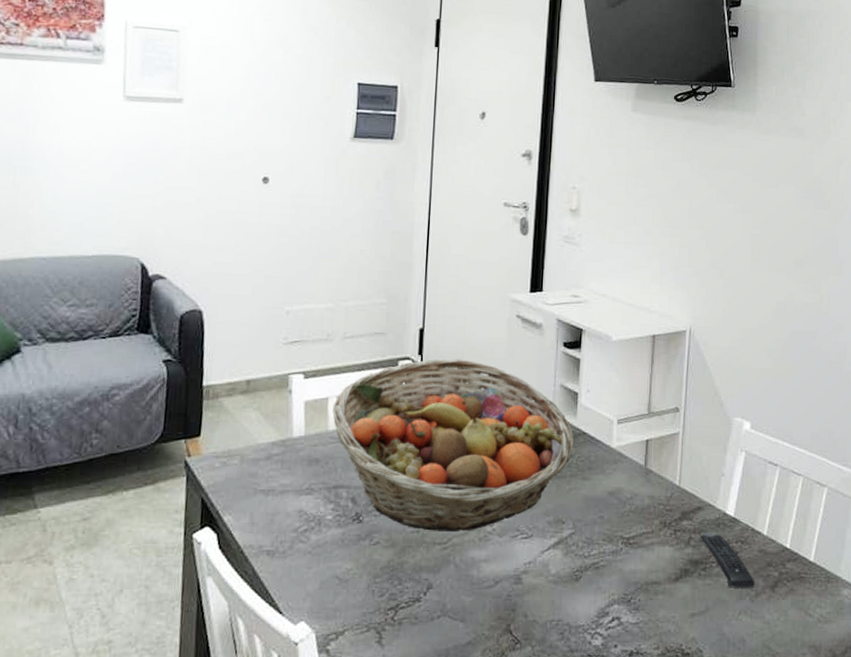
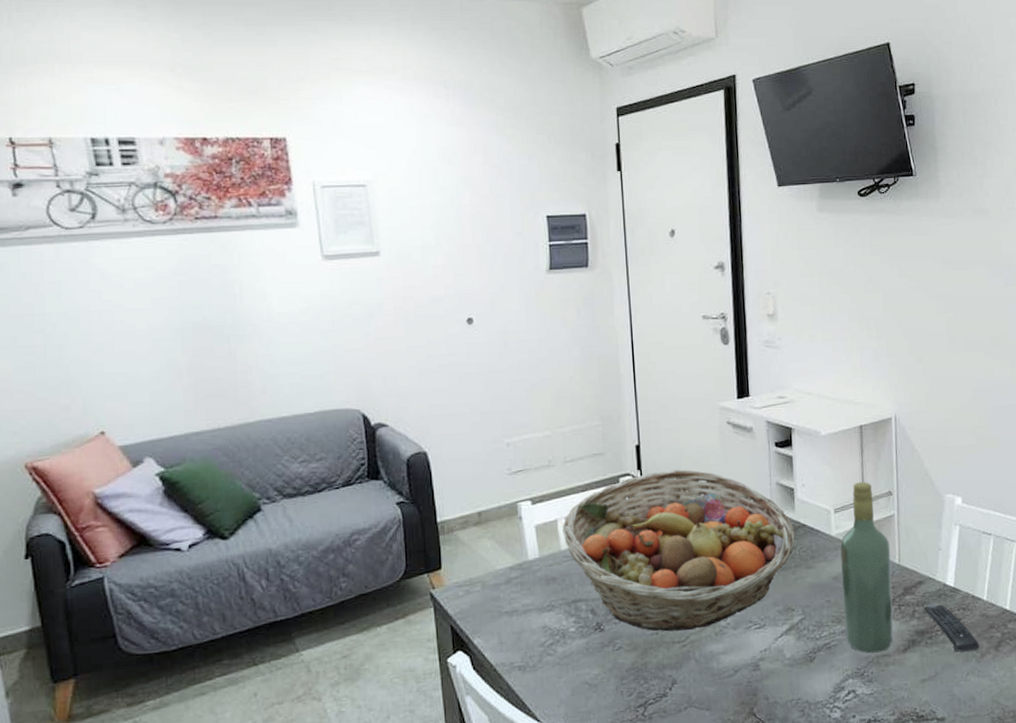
wine bottle: none [615,394,672,579] -> present [840,481,893,653]

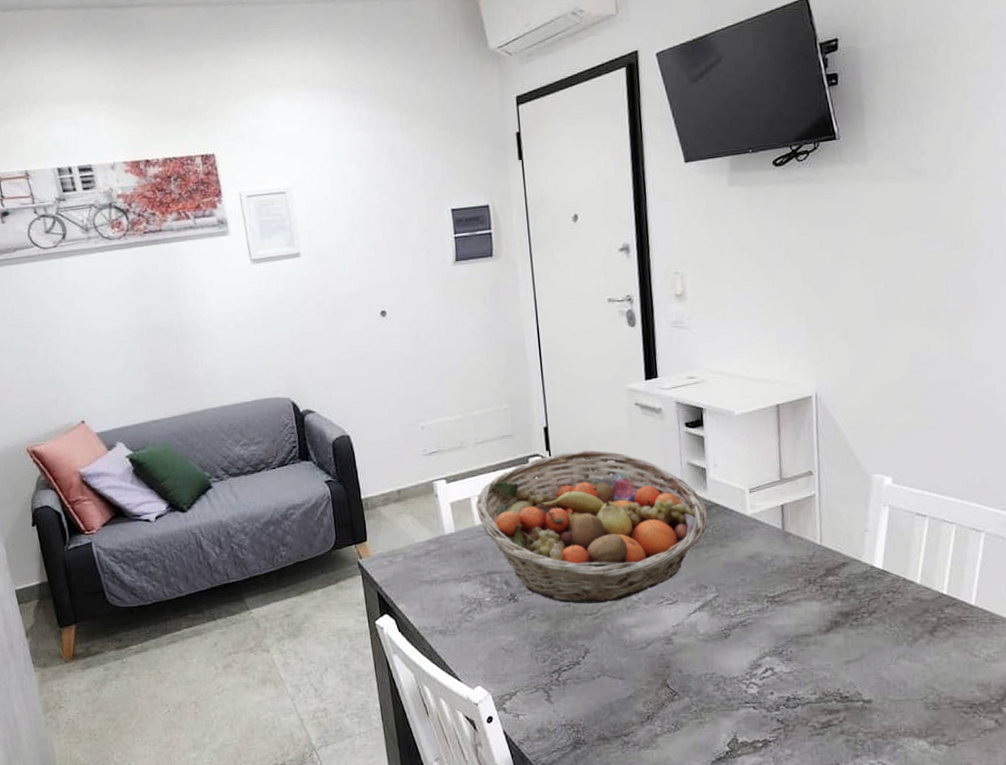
wine bottle: present [840,481,893,653] -> none [756,461,814,633]
remote control: present [924,603,980,653] -> none [848,585,912,636]

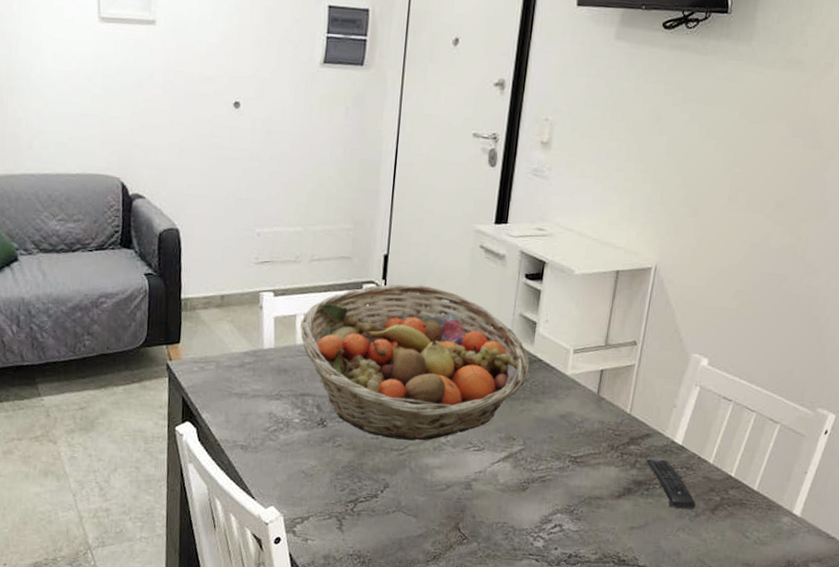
remote control: none [848,585,912,636] -> present [646,457,696,510]

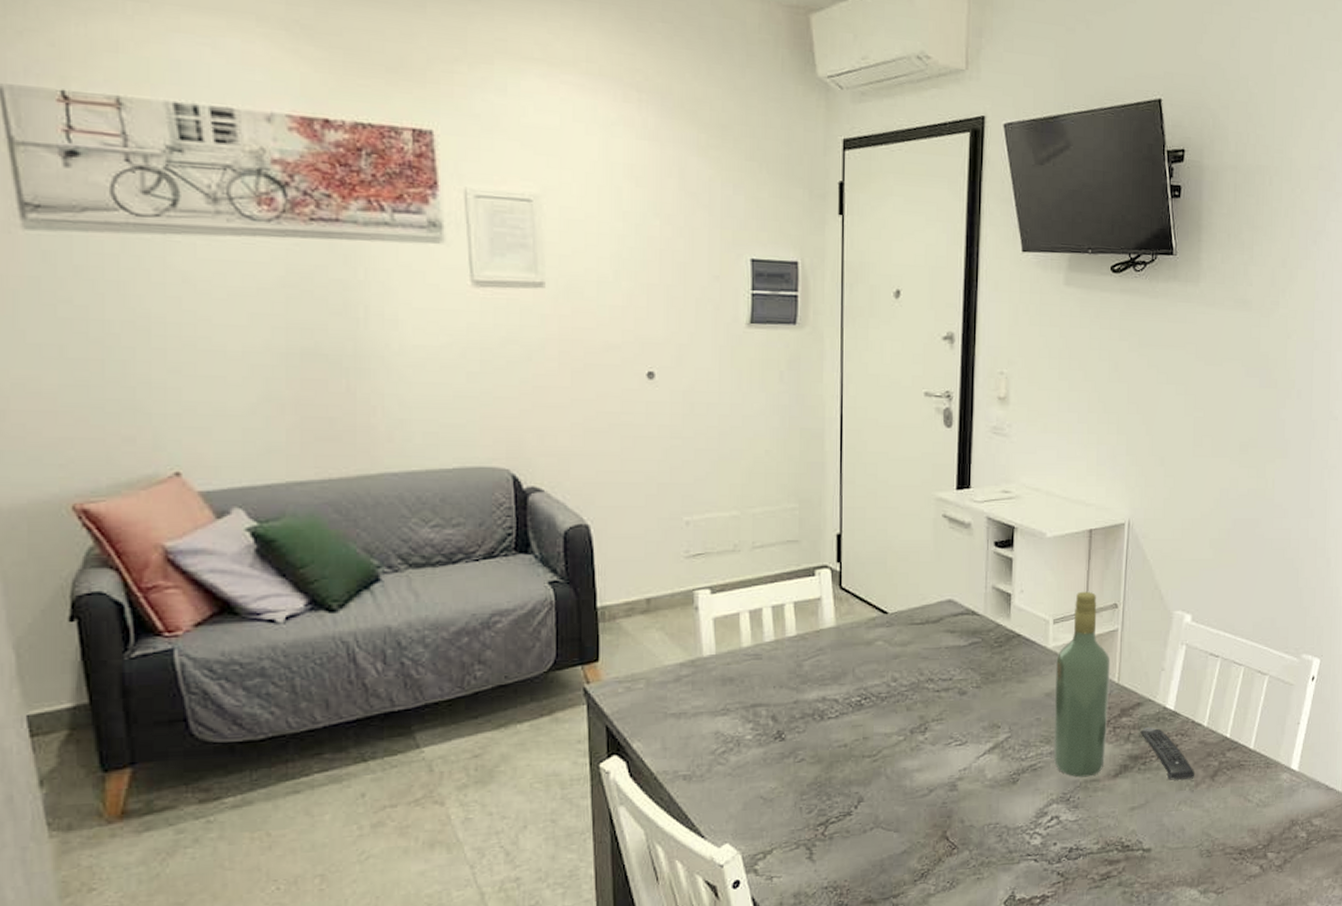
fruit basket: present [300,284,530,441] -> none [745,564,1009,744]
wine bottle: none [562,326,625,494] -> present [1053,591,1110,778]

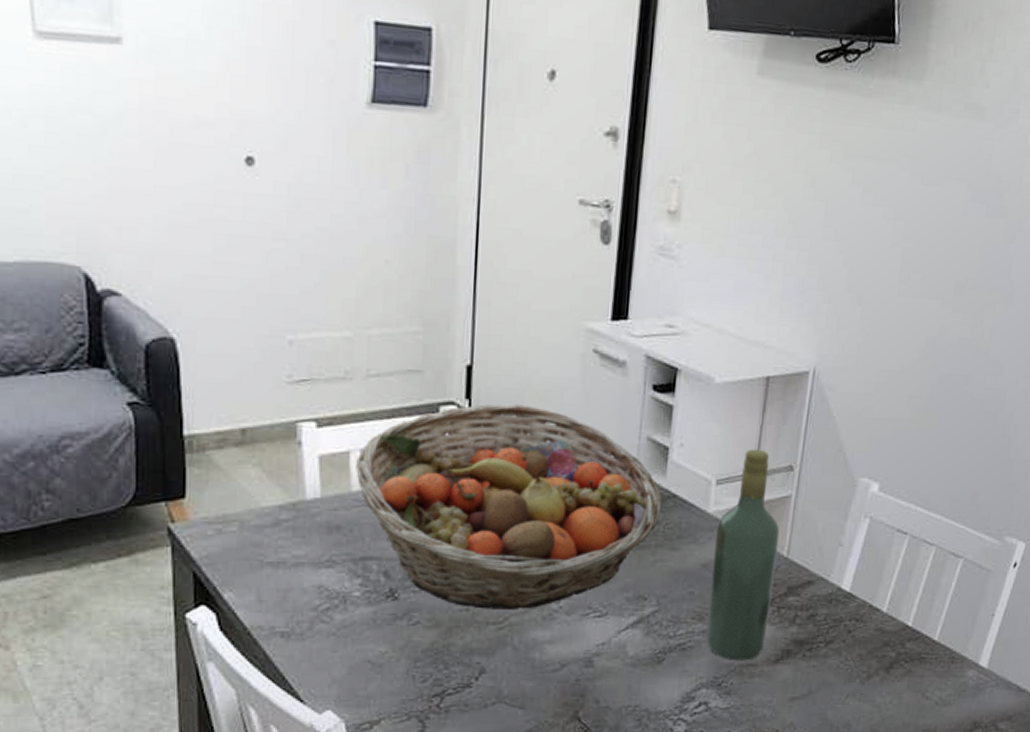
fruit basket: none [745,564,1009,744] -> present [356,404,663,609]
remote control: present [1140,727,1195,780] -> none [808,609,868,670]

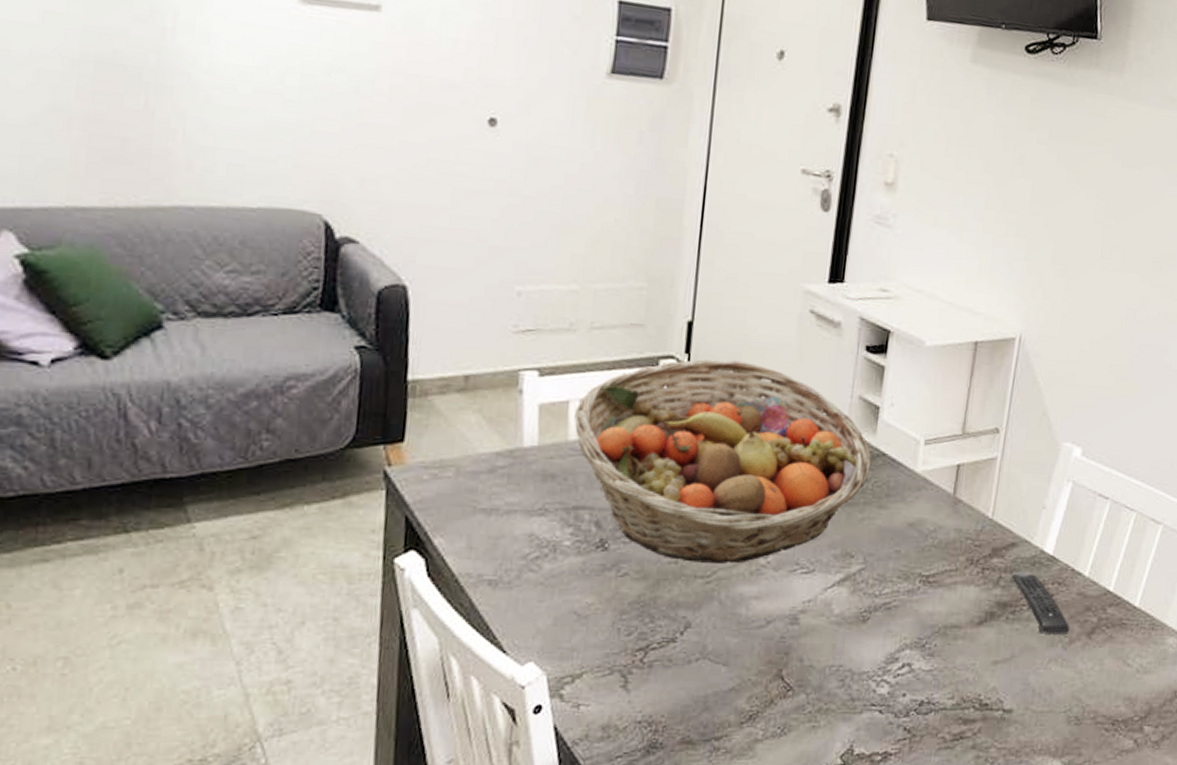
wine bottle: present [706,449,780,661] -> none [911,410,986,622]
remote control: none [808,609,868,670] -> present [1012,572,1070,635]

